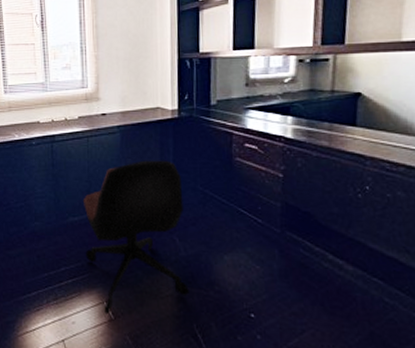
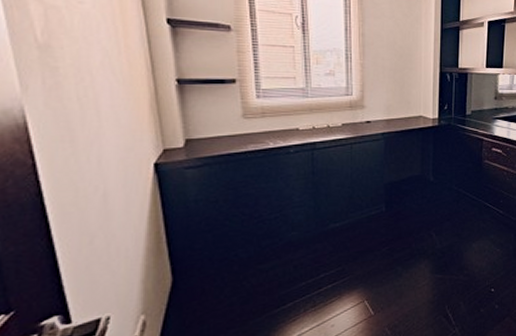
office chair: present [82,160,189,315] -> none [344,164,443,312]

